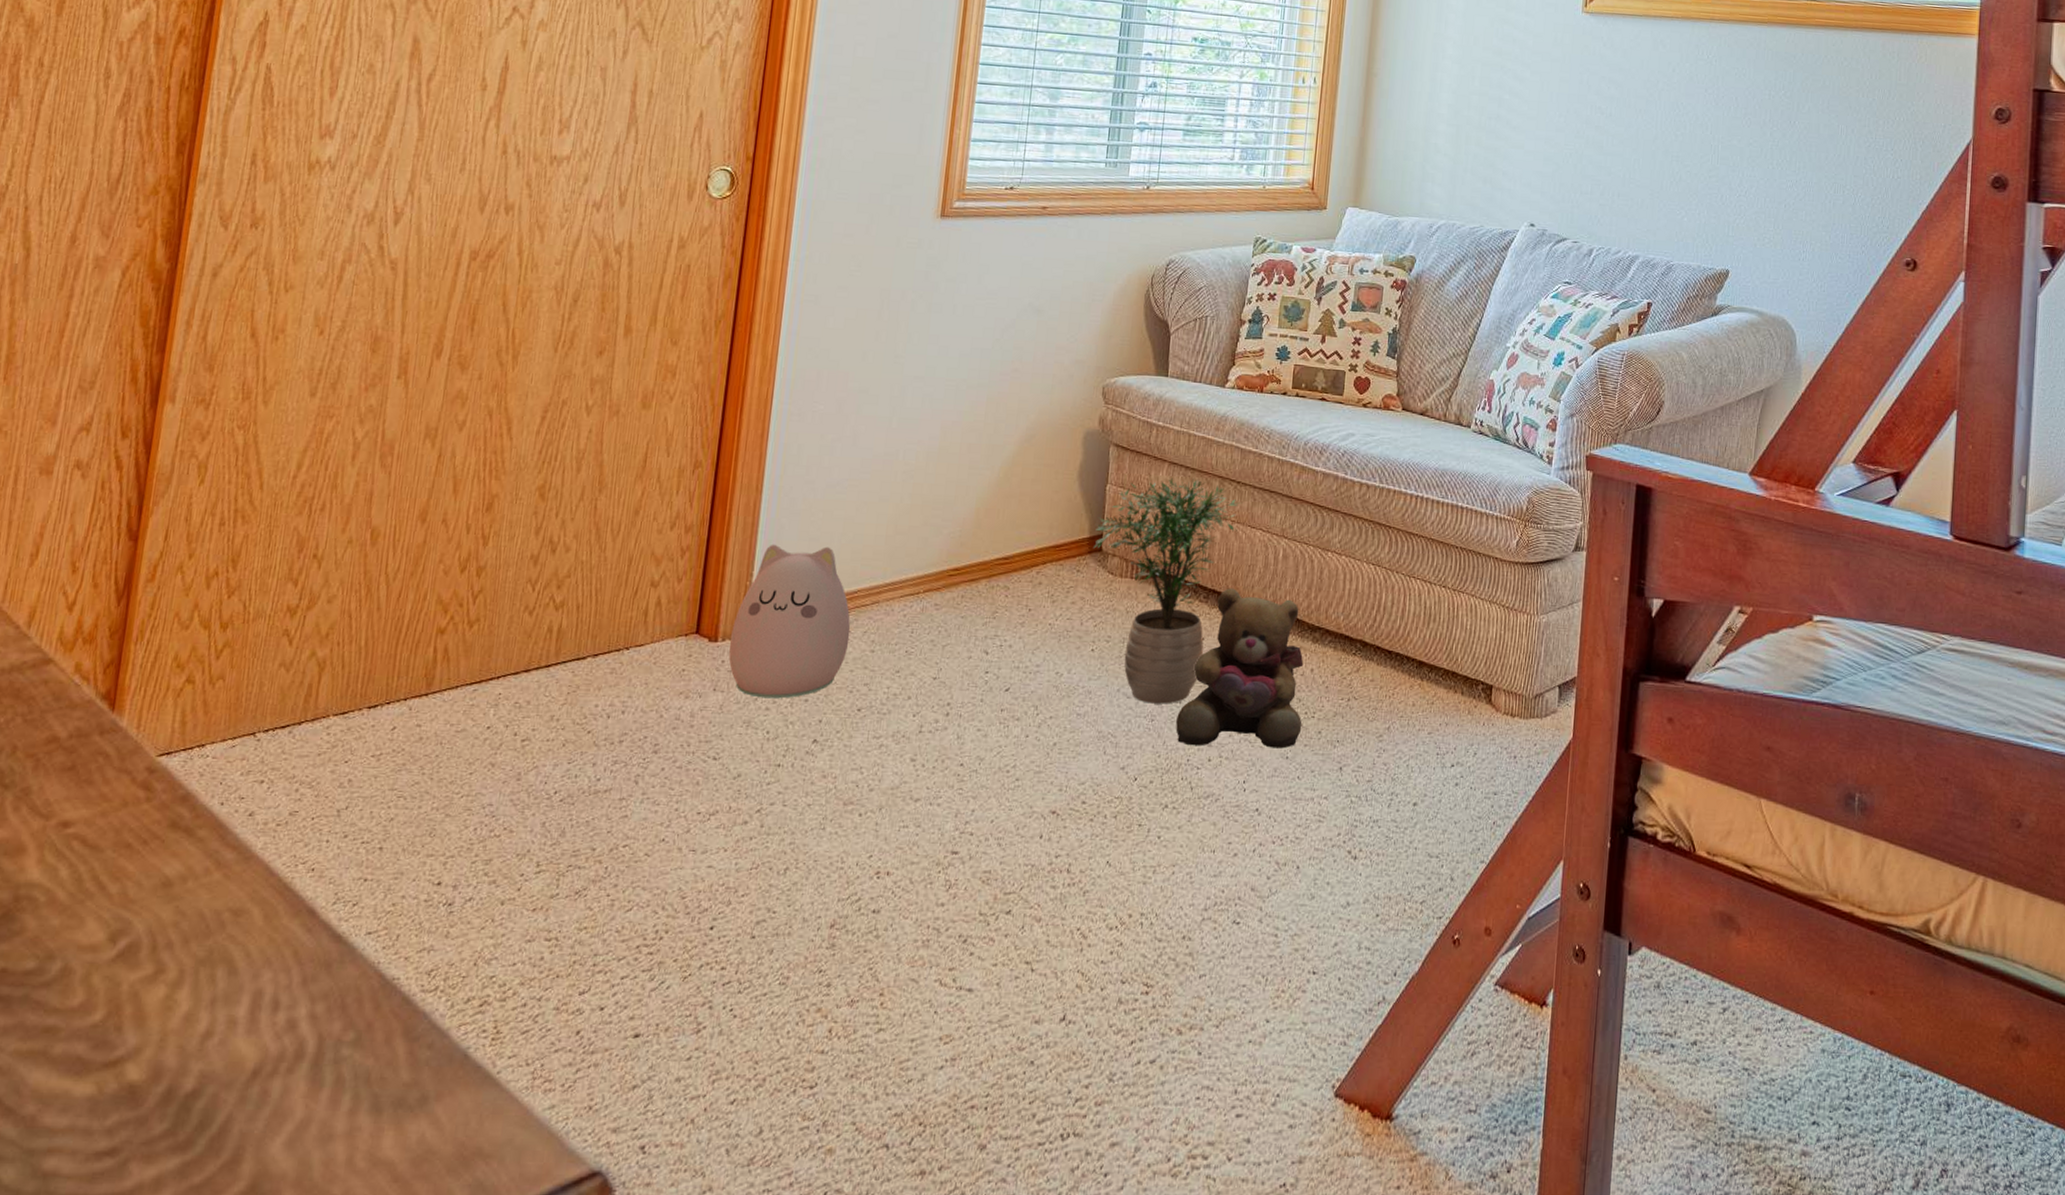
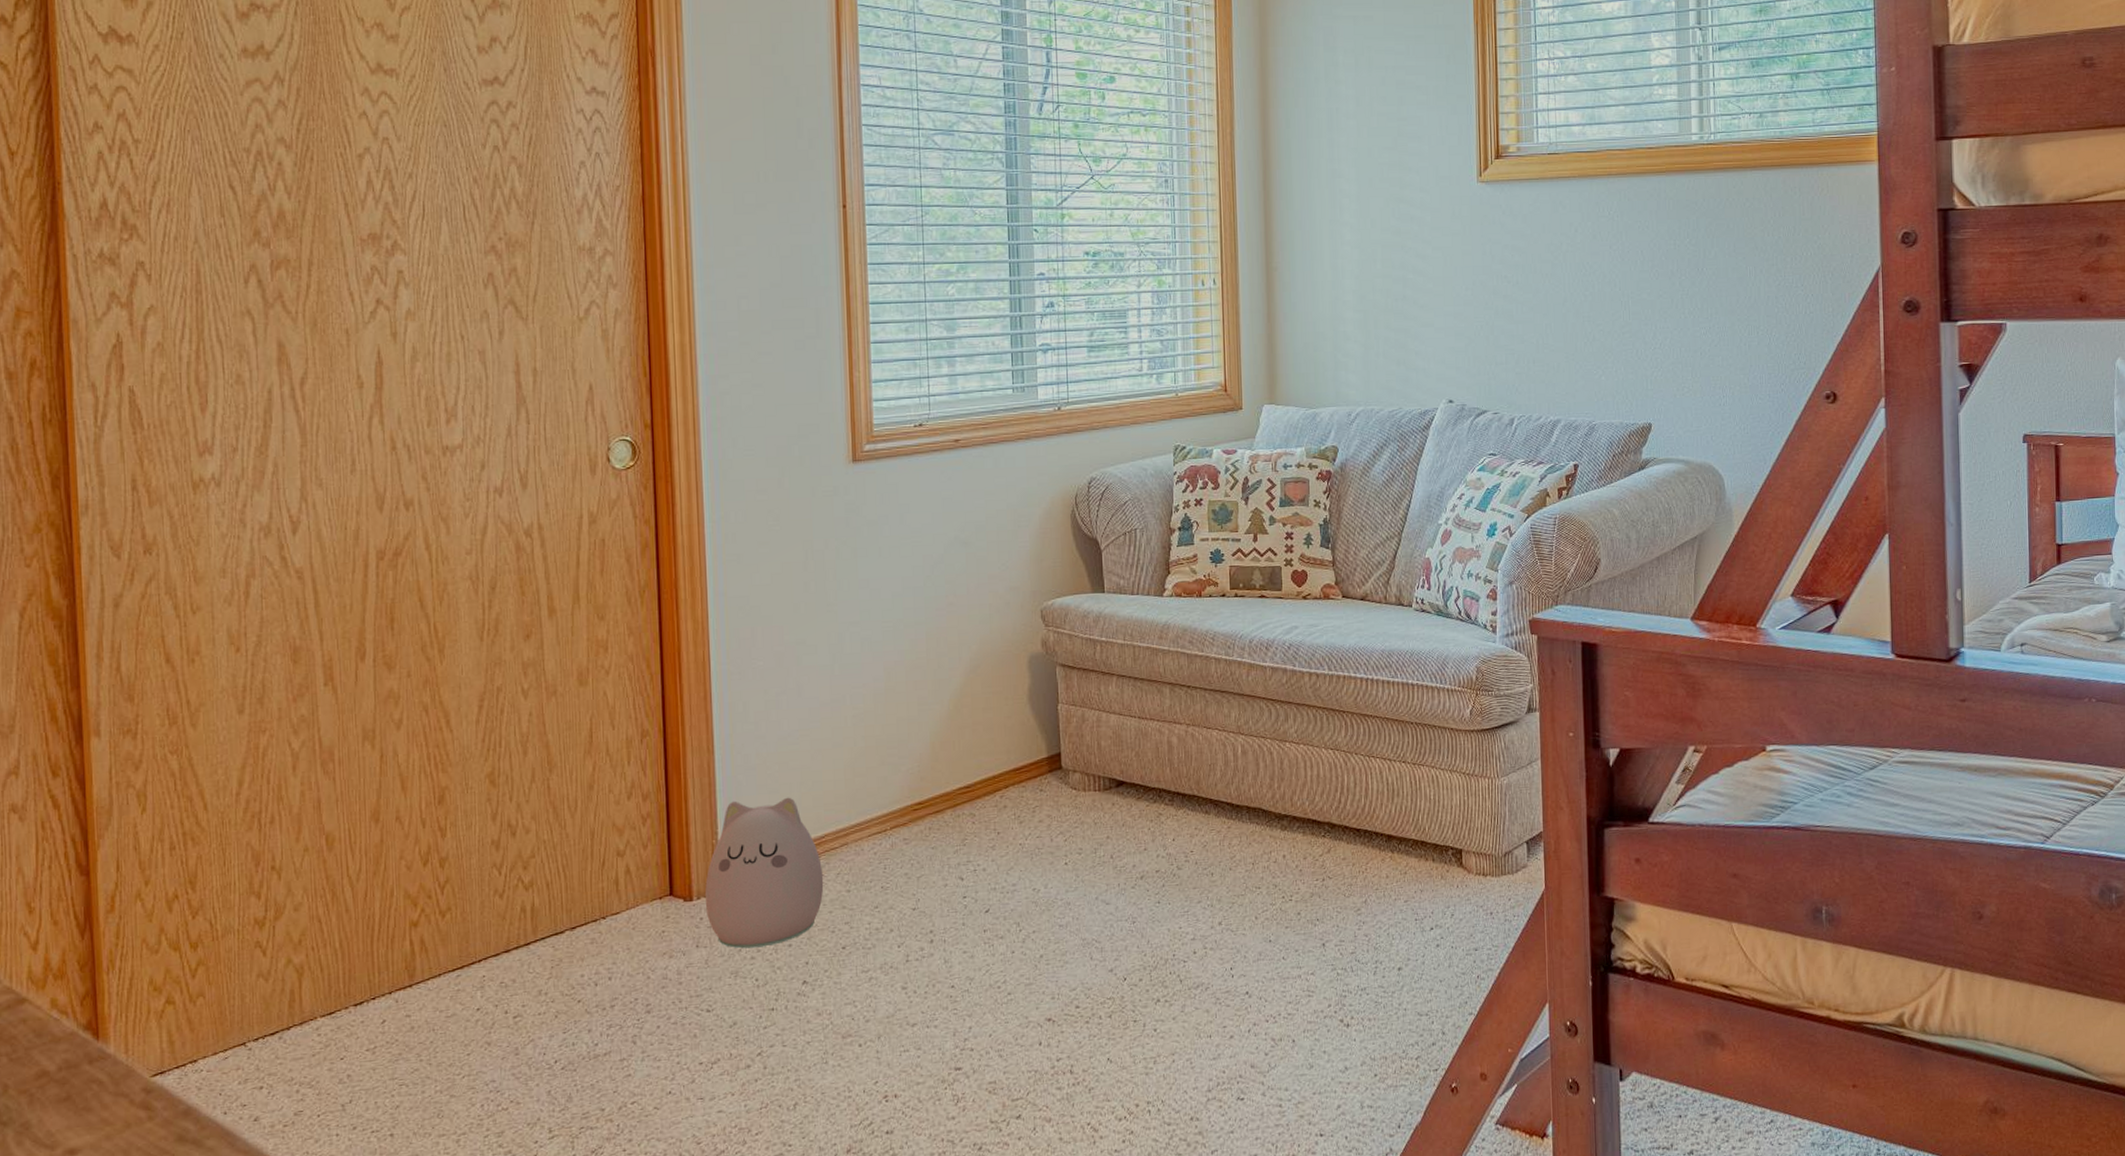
potted plant: present [1094,477,1244,704] -> none [1051,688,1200,907]
teddy bear: present [1176,588,1304,749] -> none [1157,788,1281,942]

